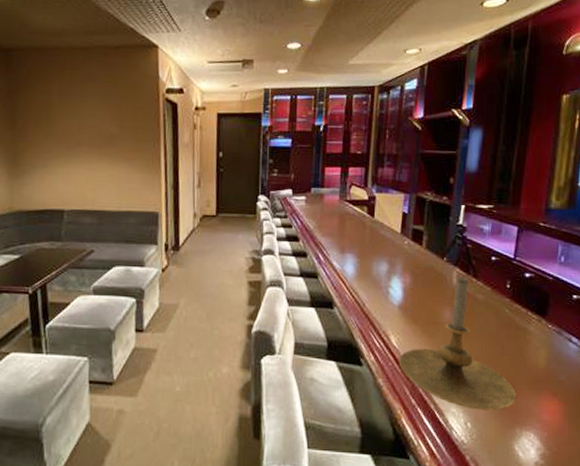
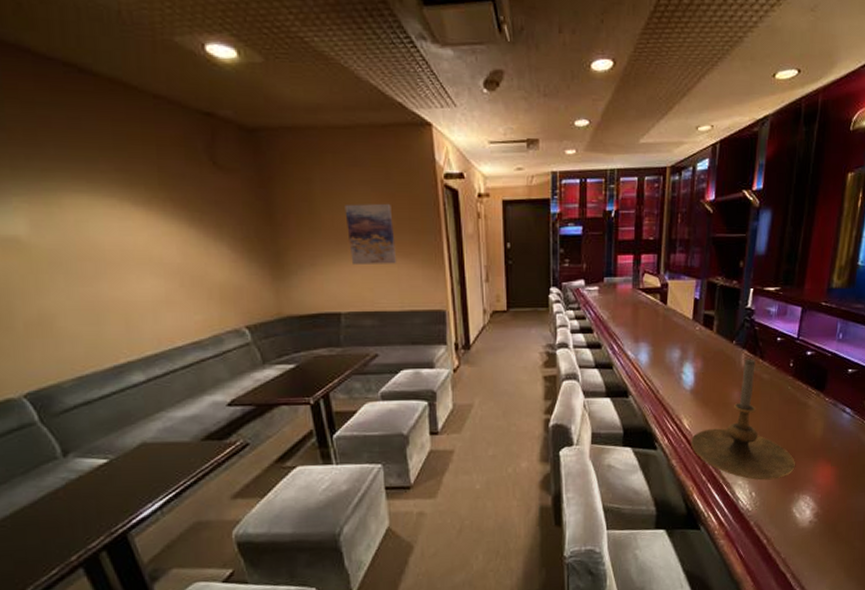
wall art: none [76,113,118,168] -> present [345,203,397,264]

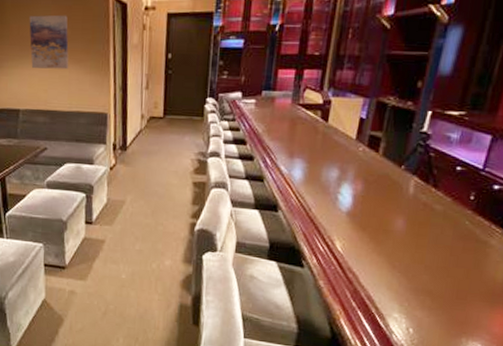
candle holder: present [691,358,795,480] -> none [342,186,467,319]

